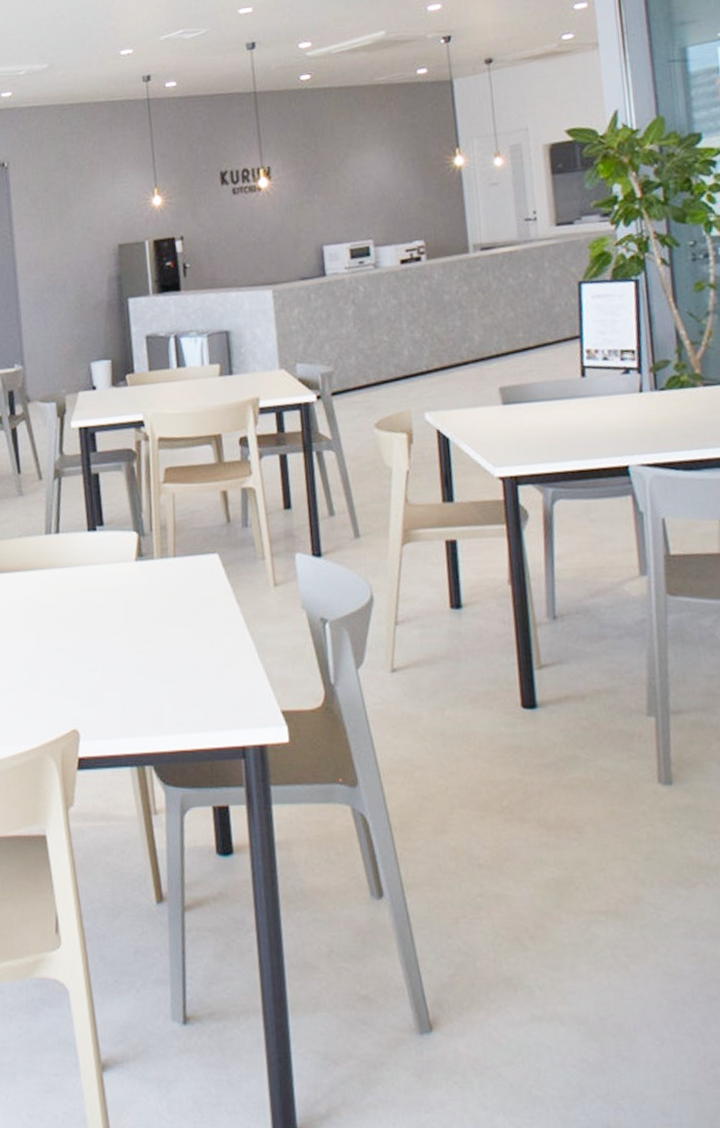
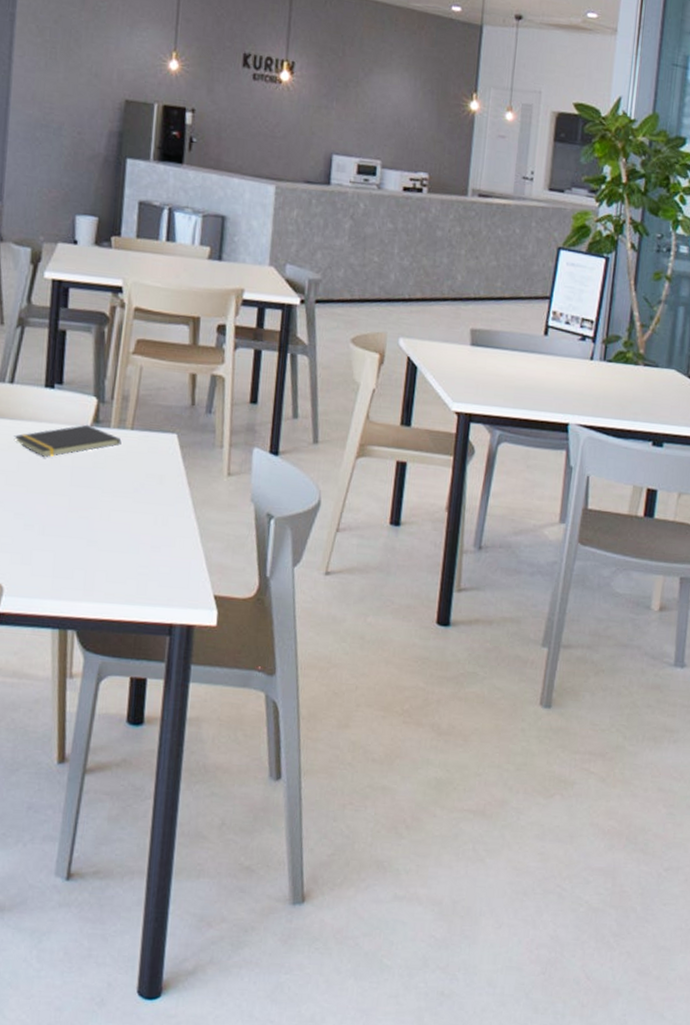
notepad: none [67,560,167,599] -> present [14,424,122,457]

